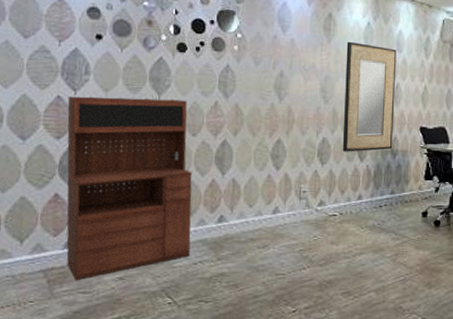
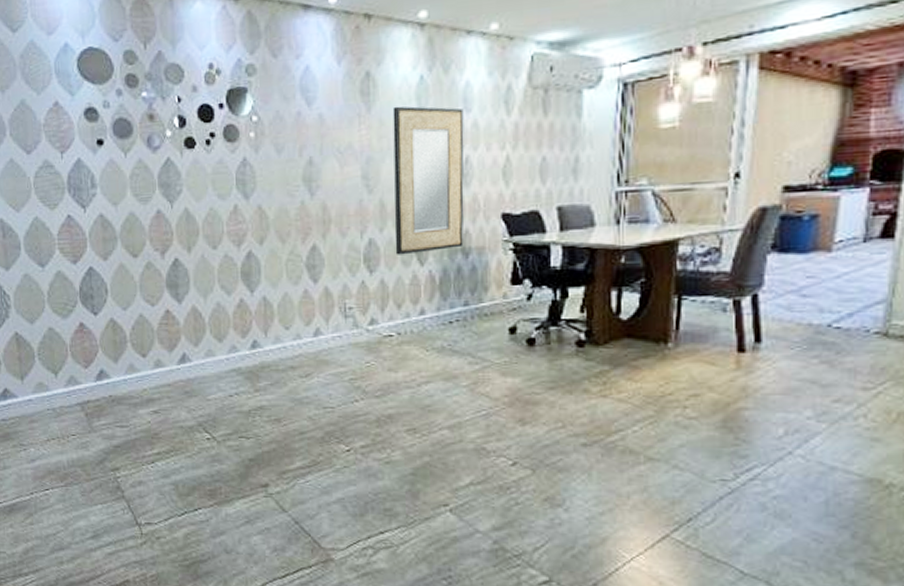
shelving unit: present [66,96,192,280] -> none [78,207,224,413]

